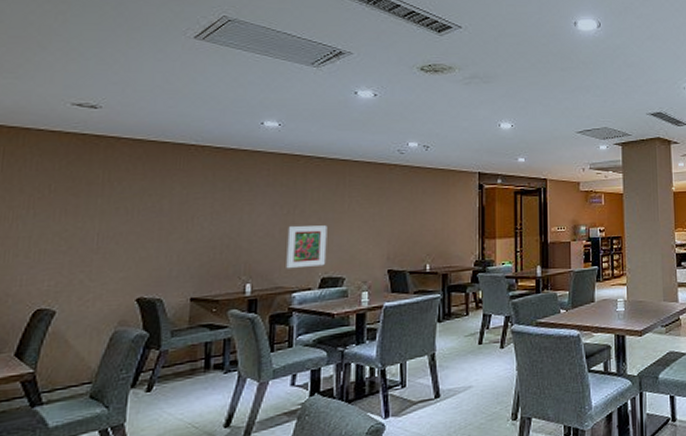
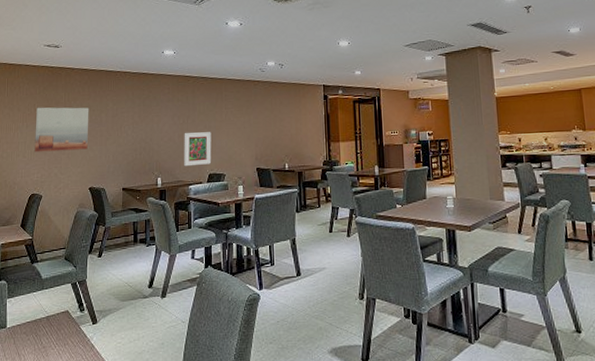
wall art: none [46,188,143,251] -> present [34,107,89,152]

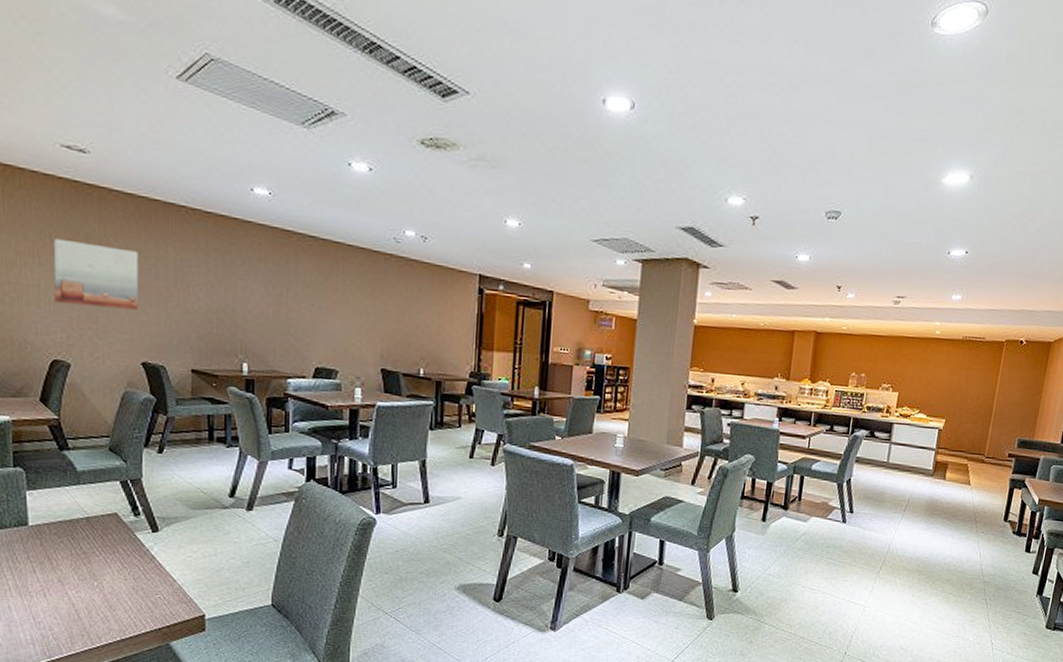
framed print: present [184,132,212,167] -> none [281,308,321,355]

